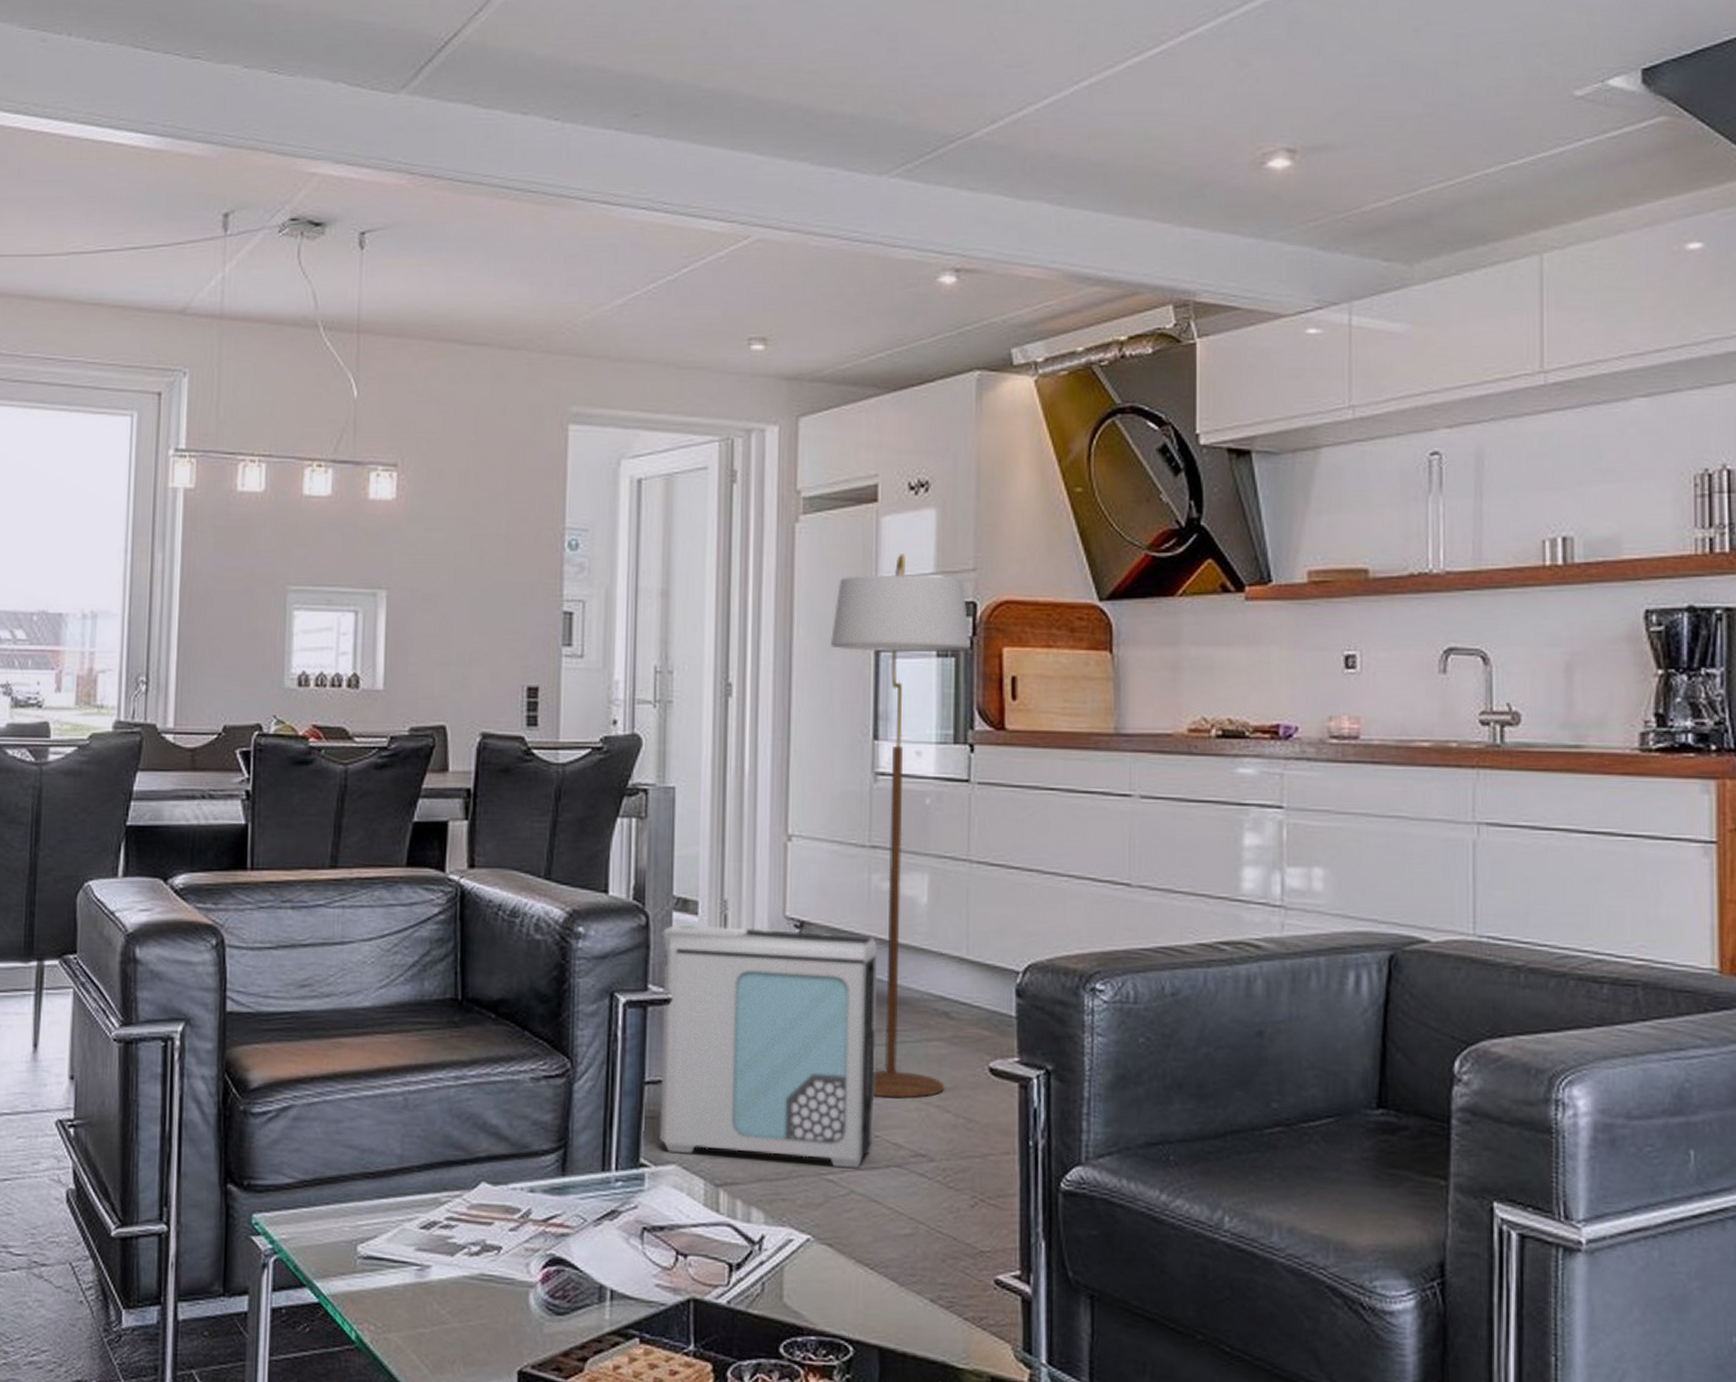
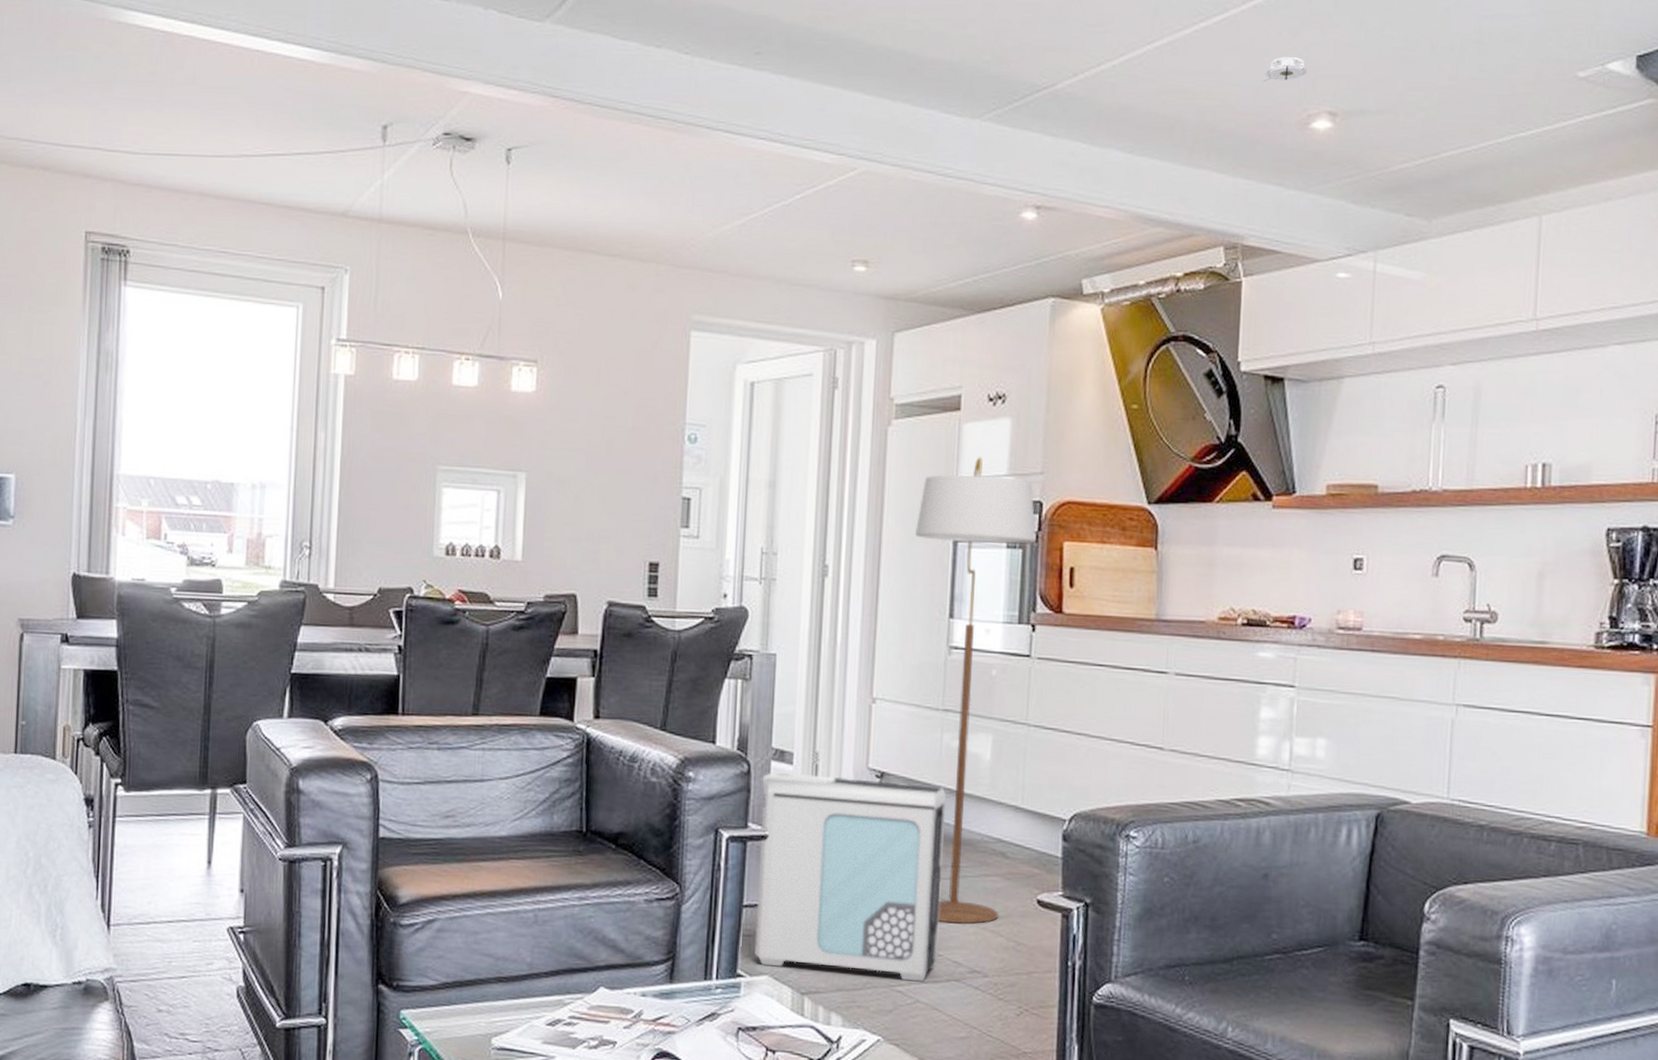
smoke detector: none [1209,90,1259,118] -> present [1263,57,1308,81]

